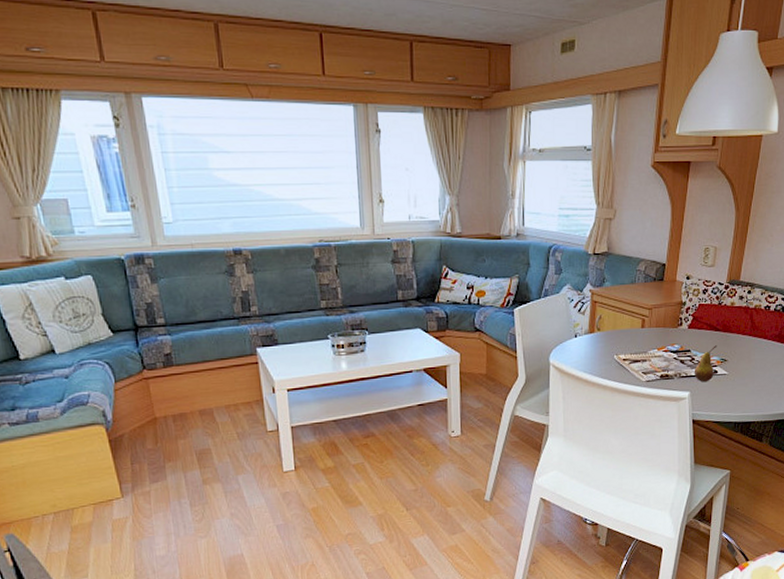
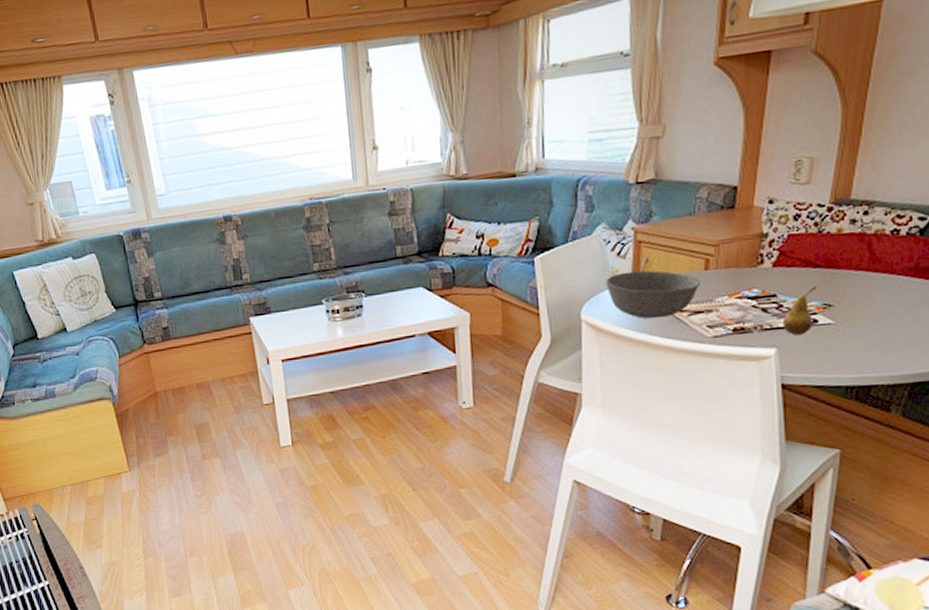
bowl: none [569,325,639,364] -> present [605,270,701,319]

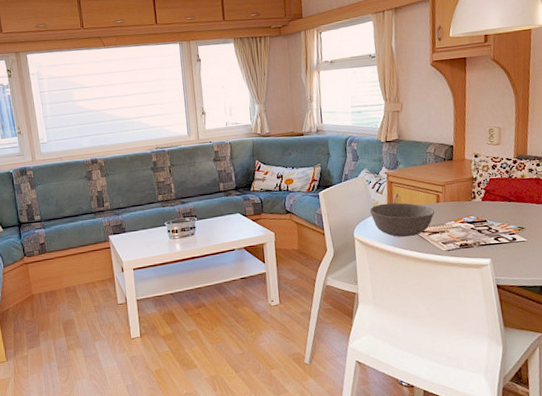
fruit: present [782,286,817,336] -> none [492,215,513,250]

